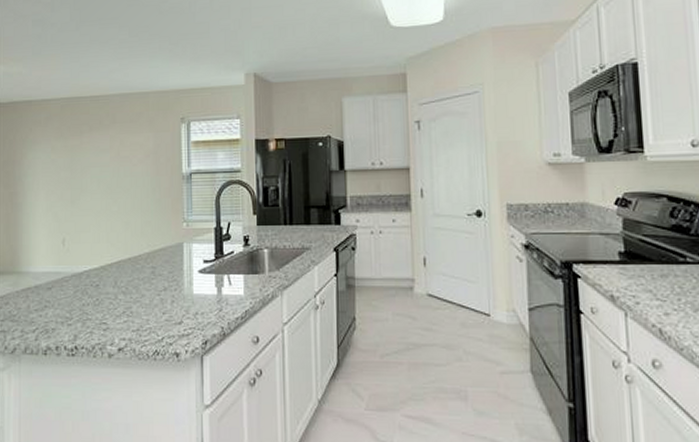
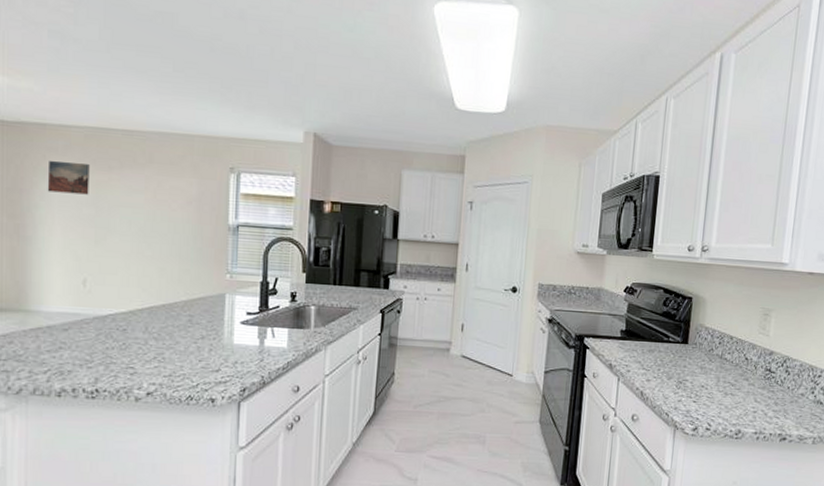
wall art: none [33,132,66,161] -> present [47,161,90,195]

